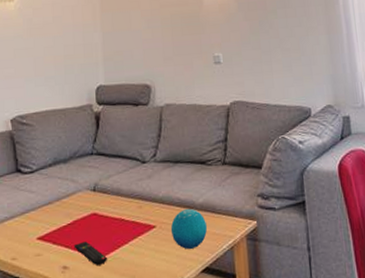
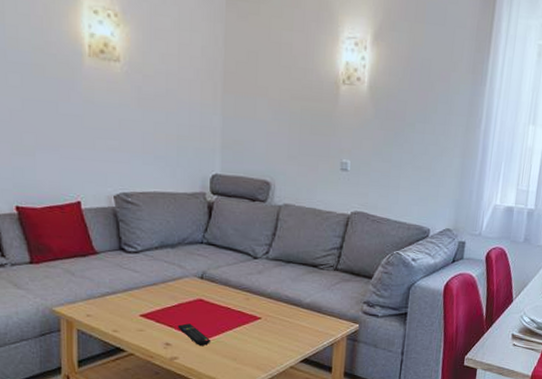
decorative orb: present [170,208,207,249] -> none [275,305,311,341]

